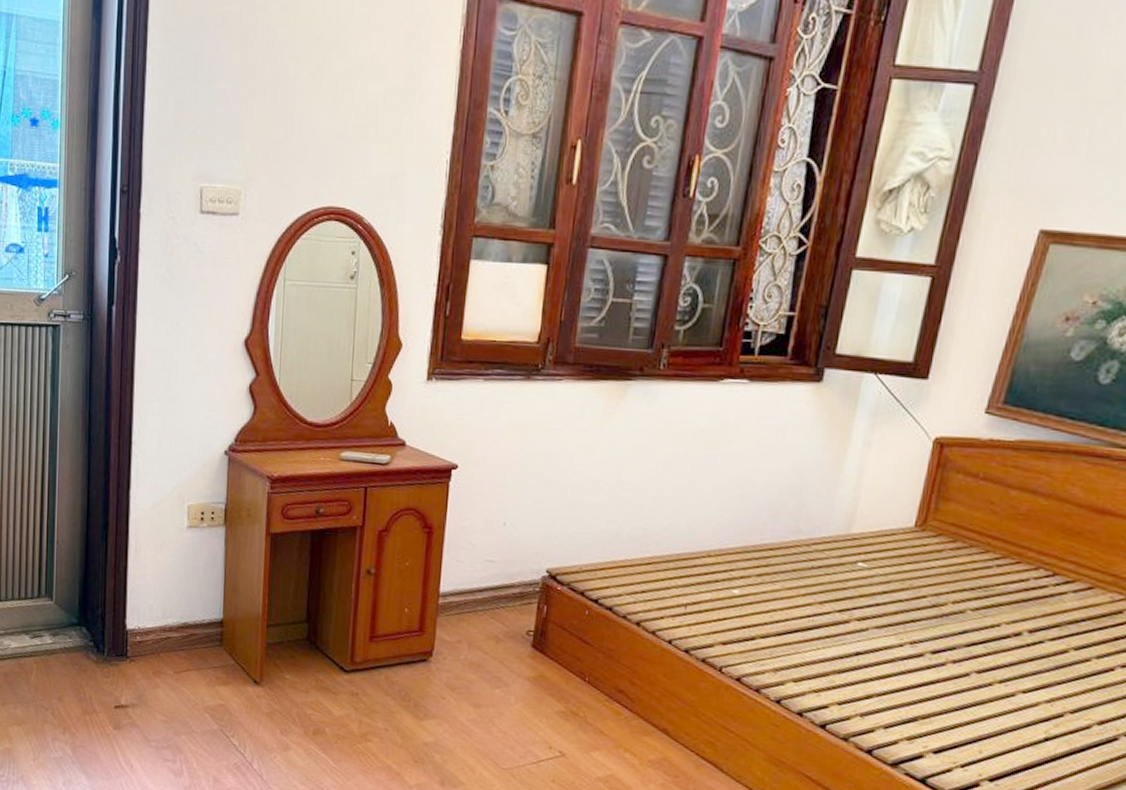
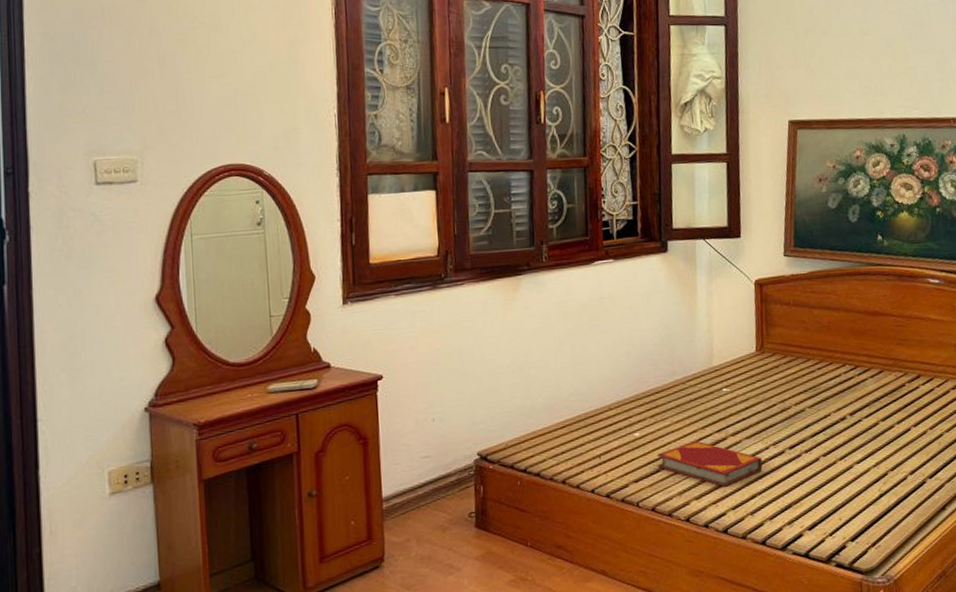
hardback book: none [753,614,891,677] -> present [657,440,763,487]

